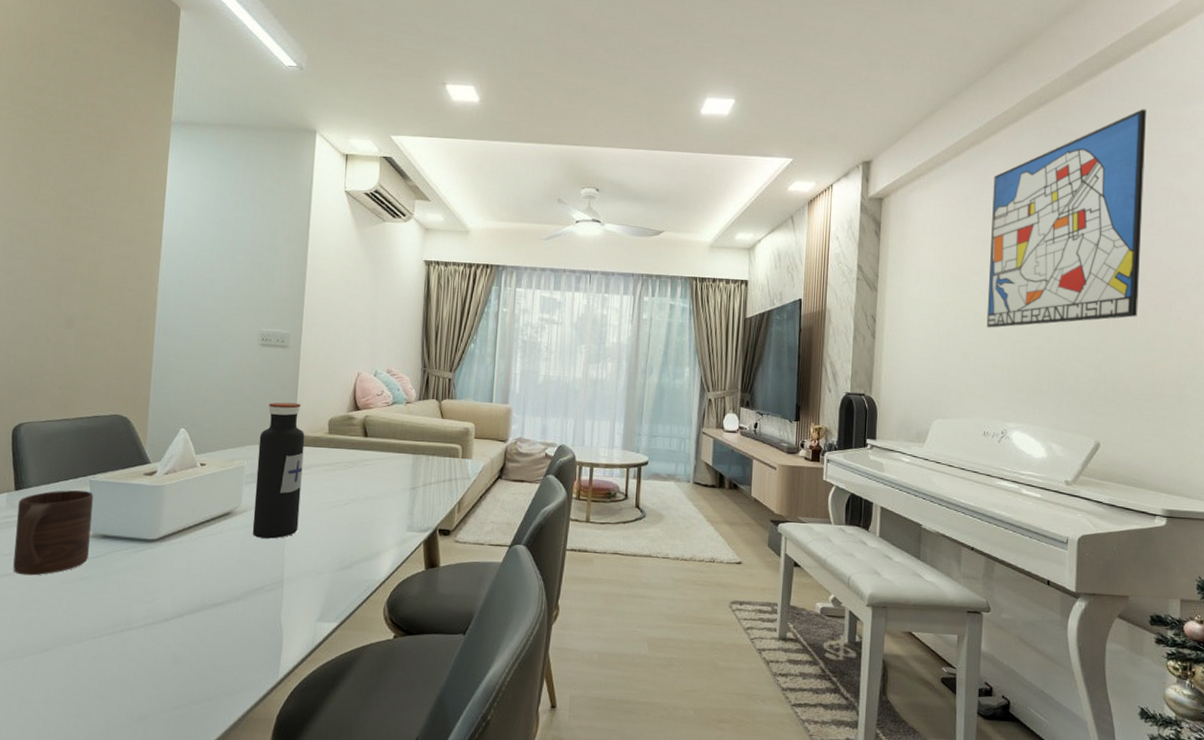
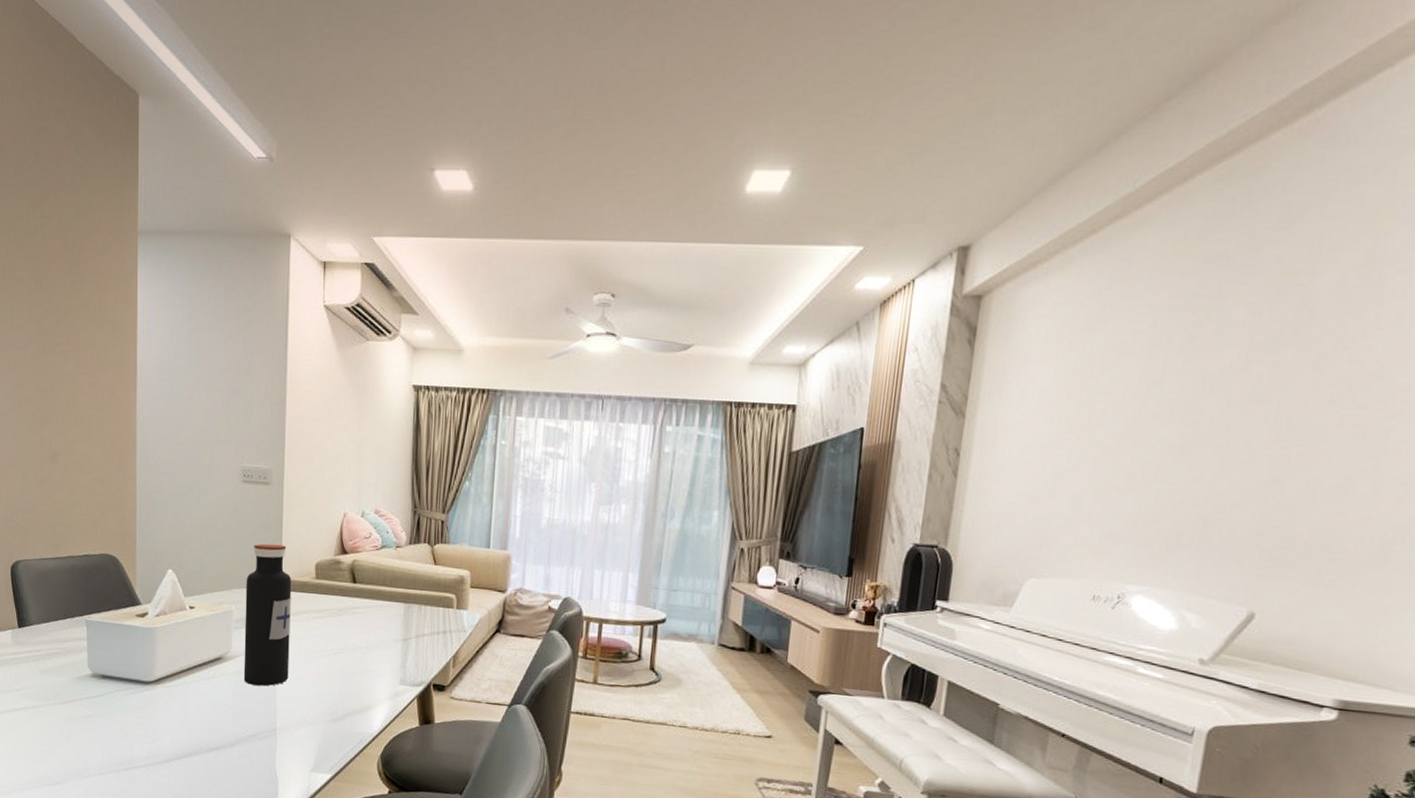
cup: present [13,489,93,576] -> none [22,629,91,712]
wall art: present [986,109,1146,328] -> none [1111,153,1391,465]

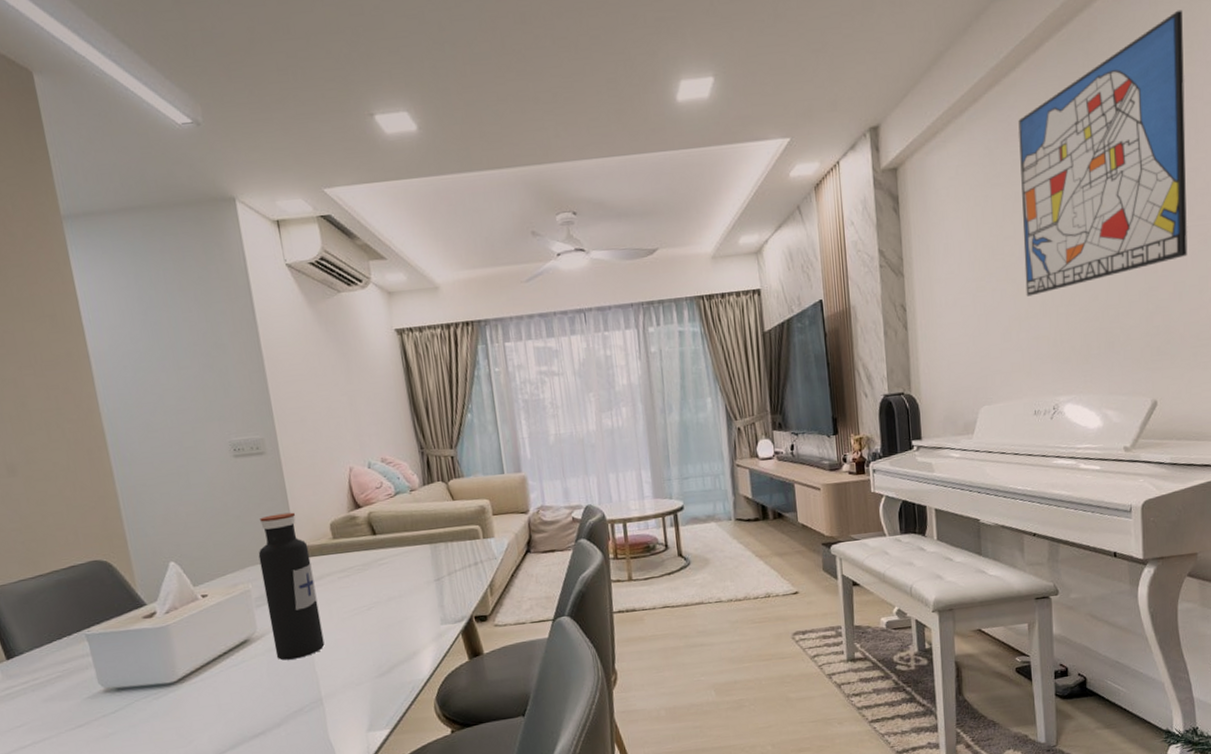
wall art: none [1111,153,1391,465] -> present [1018,9,1188,297]

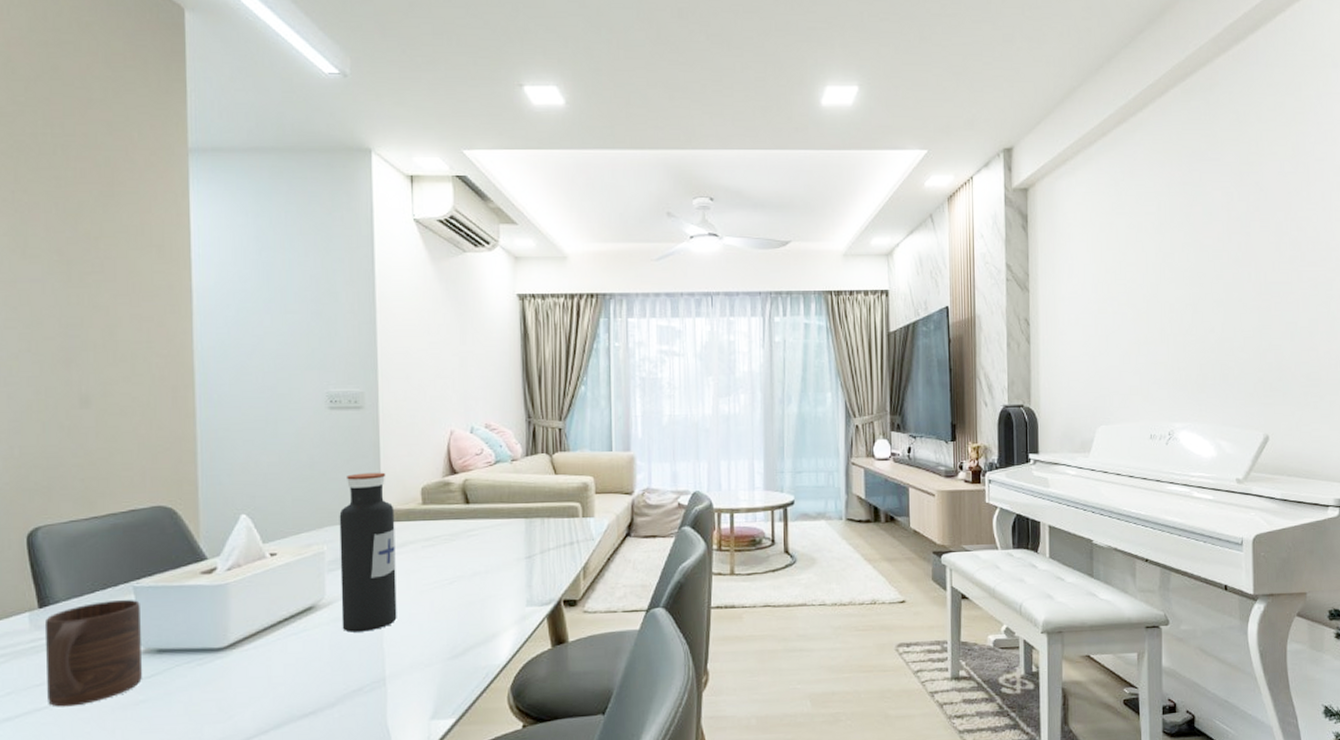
cup: none [14,646,108,744] -> present [44,599,143,707]
wall art: present [1018,9,1188,297] -> none [1143,74,1299,323]

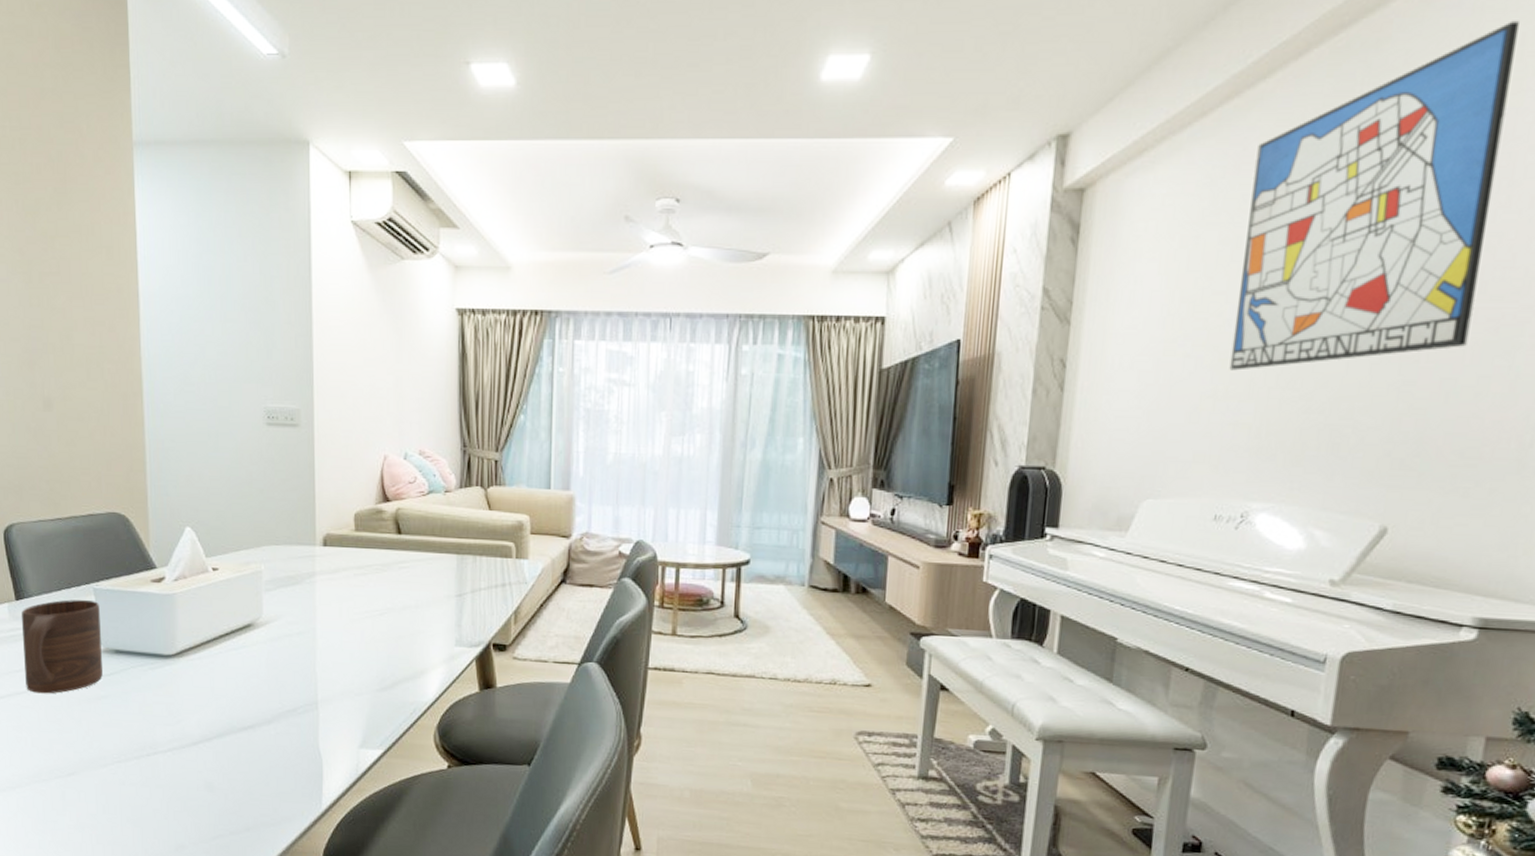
water bottle: present [339,472,397,633] -> none [276,493,329,655]
wall art: none [1143,74,1299,323] -> present [1229,20,1519,371]

